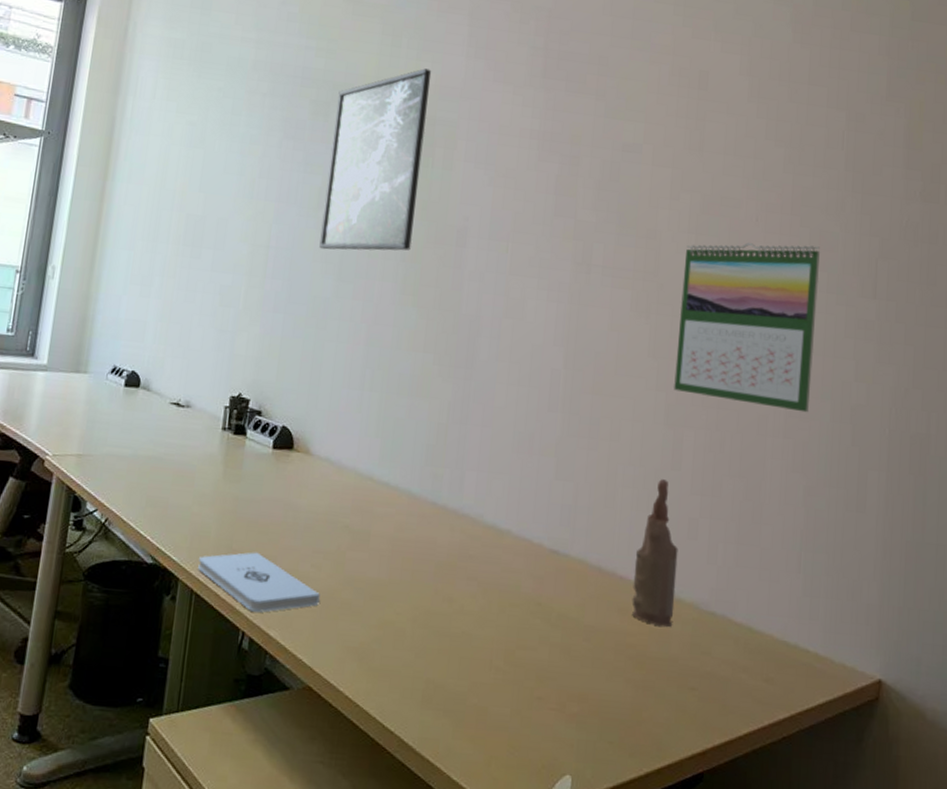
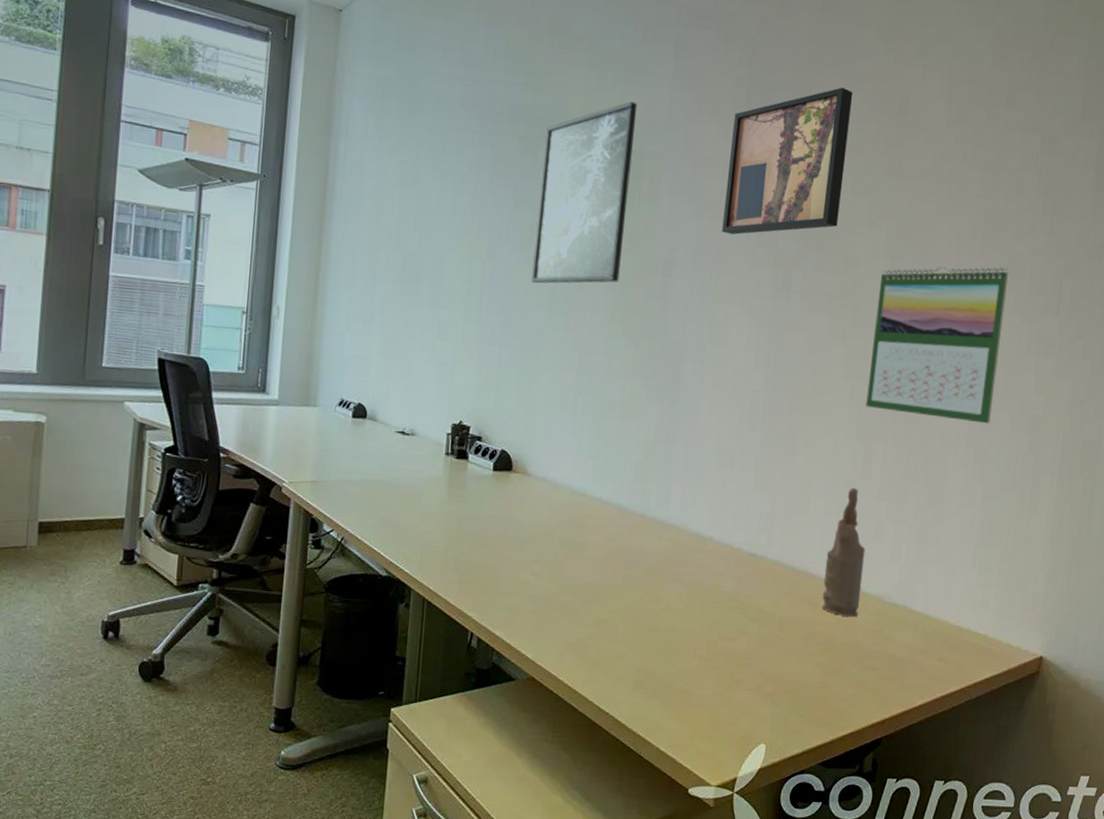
notepad: present [198,552,320,613] -> none [428,563,540,615]
wall art: none [518,60,652,205] -> present [722,87,853,235]

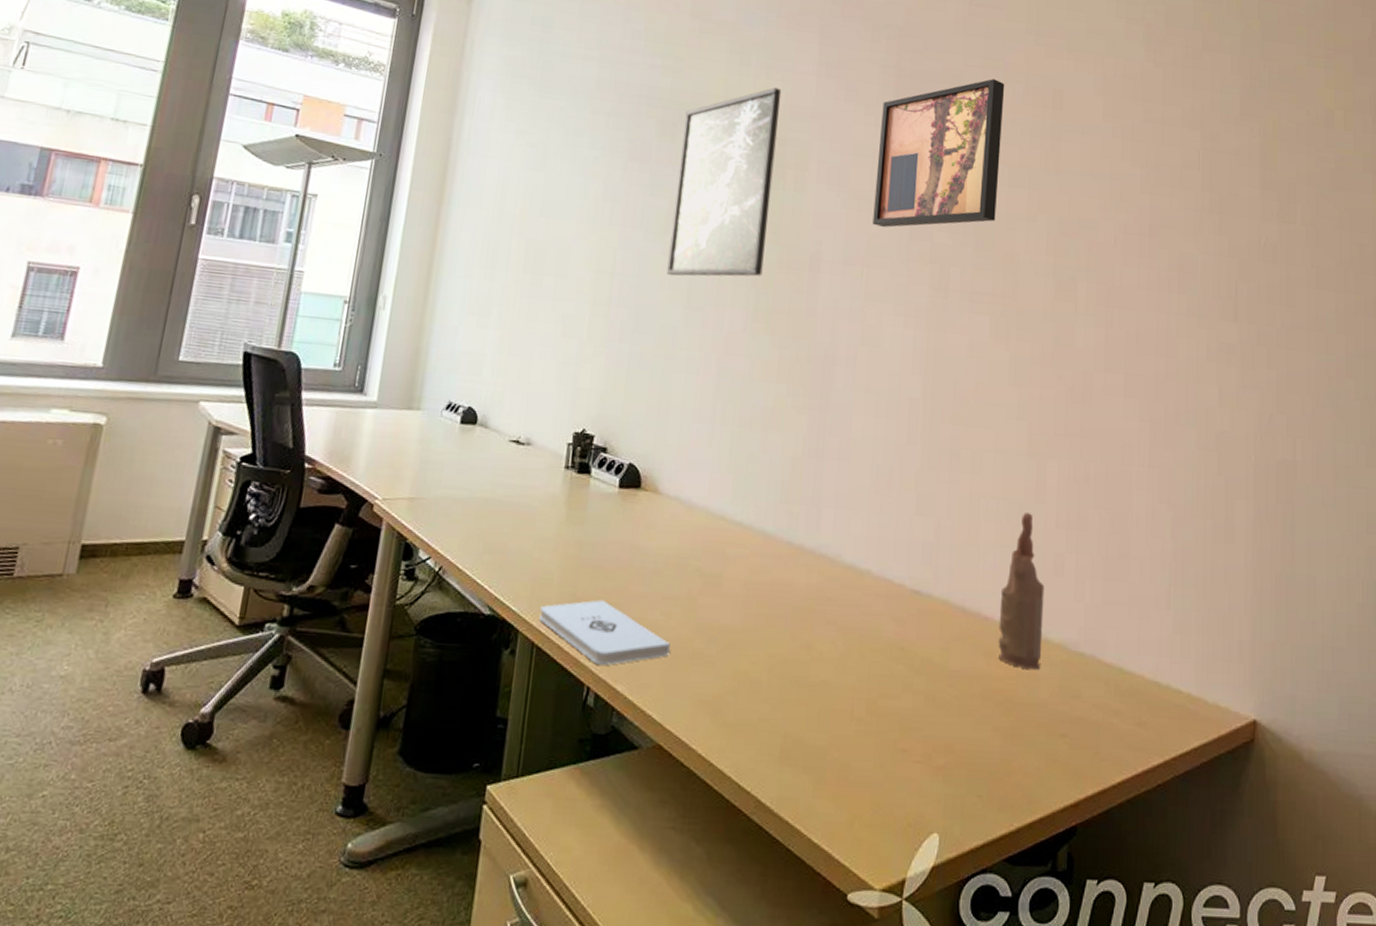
notepad: none [428,563,540,615] -> present [539,599,670,665]
calendar: present [866,266,1009,424] -> none [1036,265,1179,441]

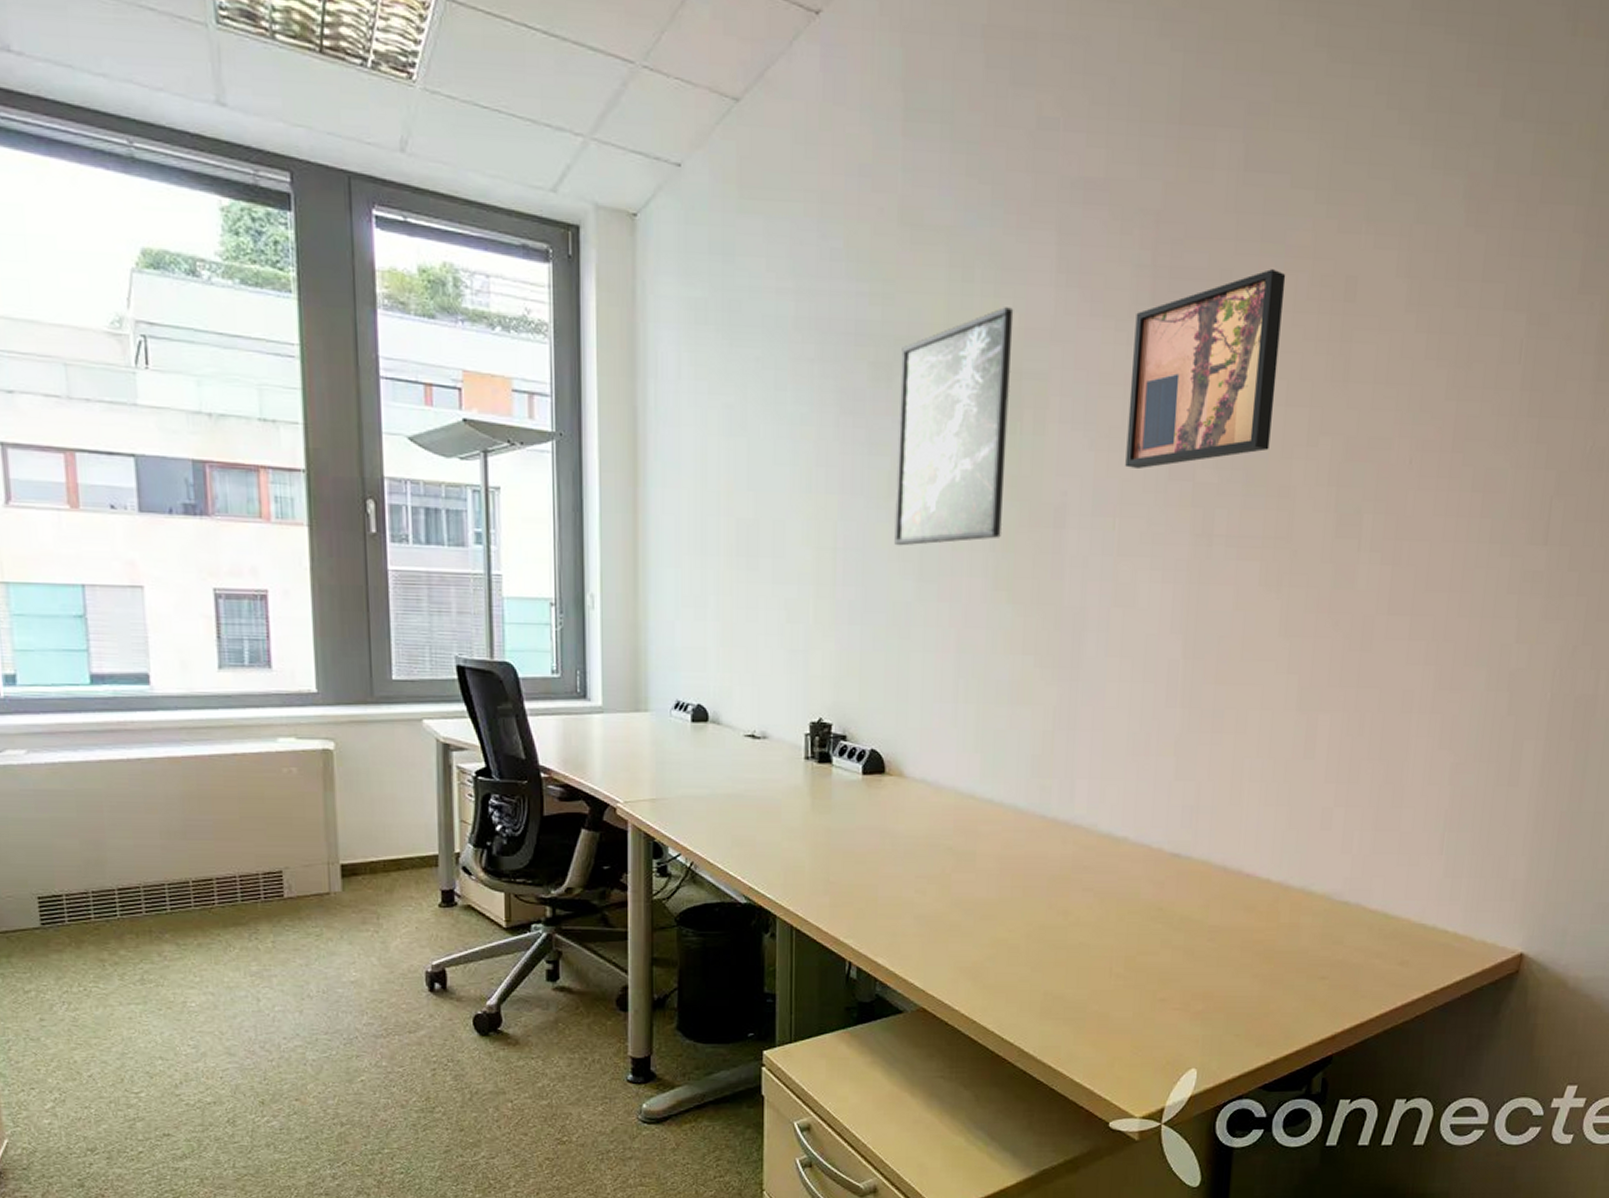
notepad: present [539,599,670,665] -> none [795,882,927,941]
bottle: present [998,513,1045,671] -> none [1259,770,1310,921]

